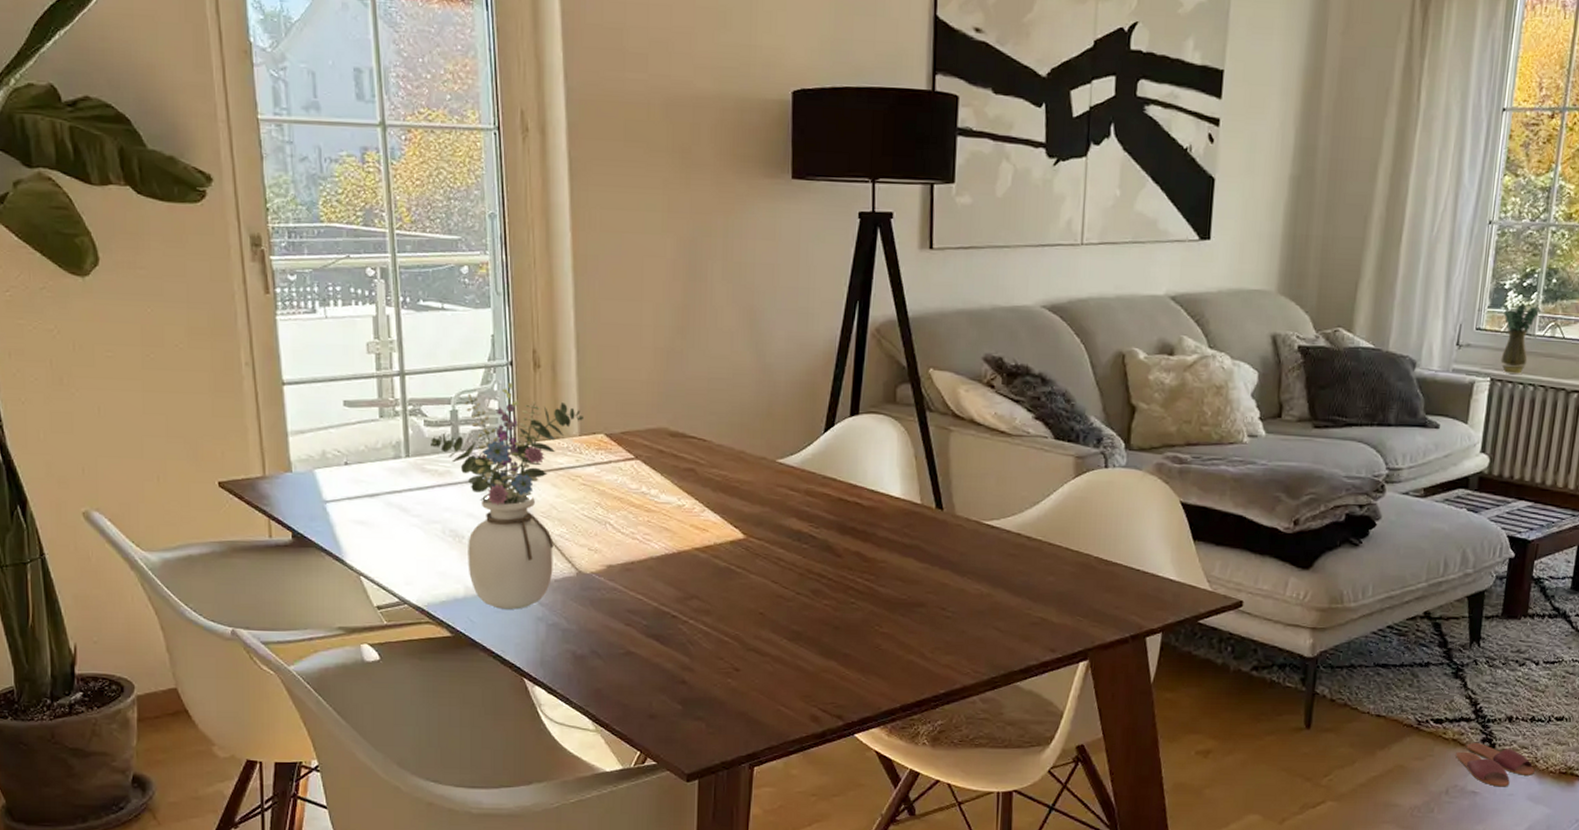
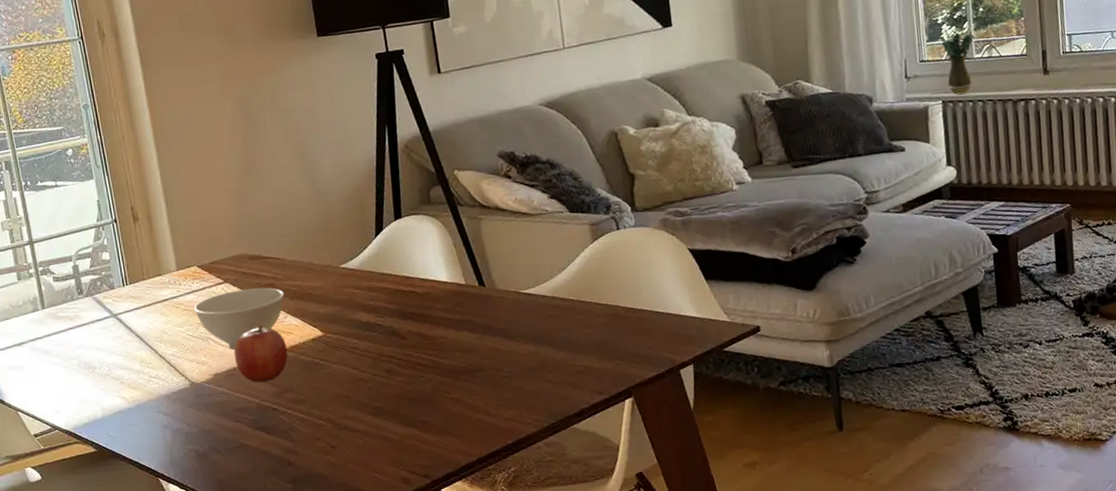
bouquet: present [431,382,583,610] -> none [60,236,178,423]
bowl: none [593,470,706,540] -> present [193,287,285,350]
fruit: none [634,516,700,583] -> present [234,325,288,383]
slippers: present [1455,742,1535,787] -> none [982,422,1060,461]

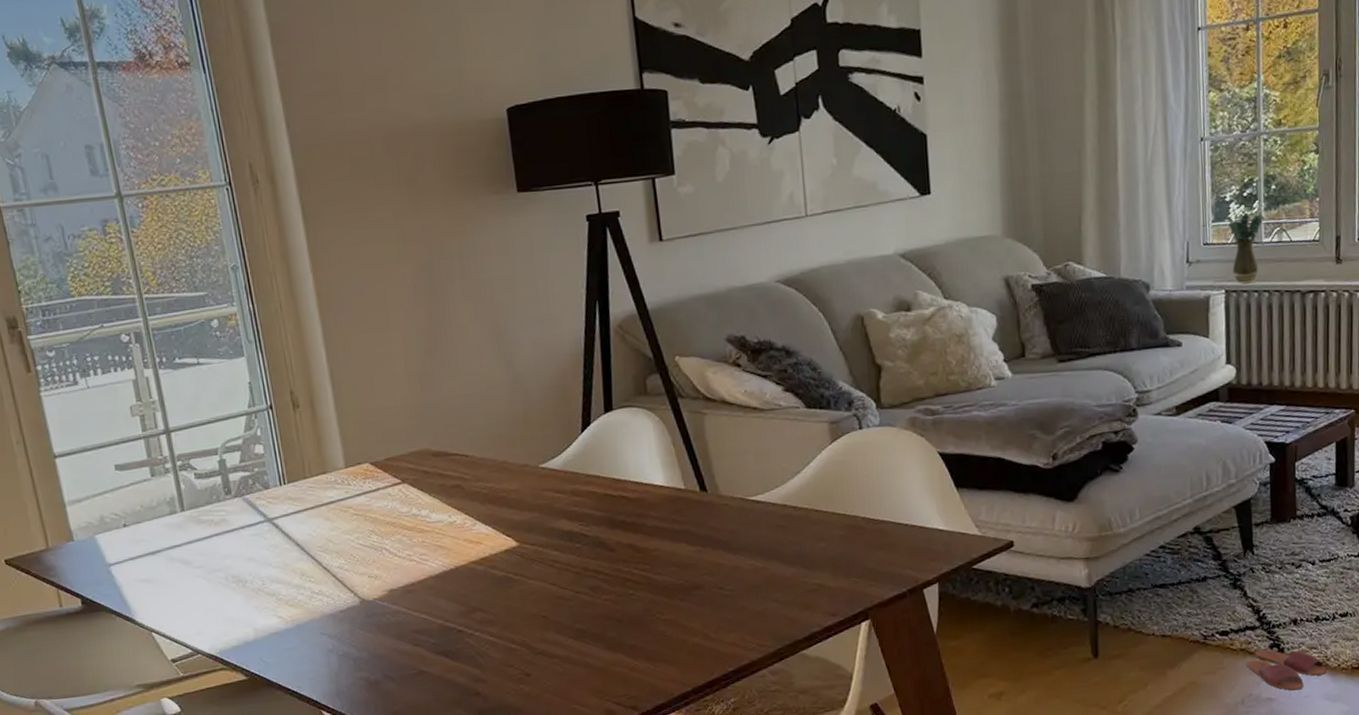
bowl: present [193,287,285,350] -> none [364,489,474,562]
fruit: present [234,325,288,383] -> none [412,533,477,600]
slippers: none [982,422,1060,461] -> present [1246,649,1327,691]

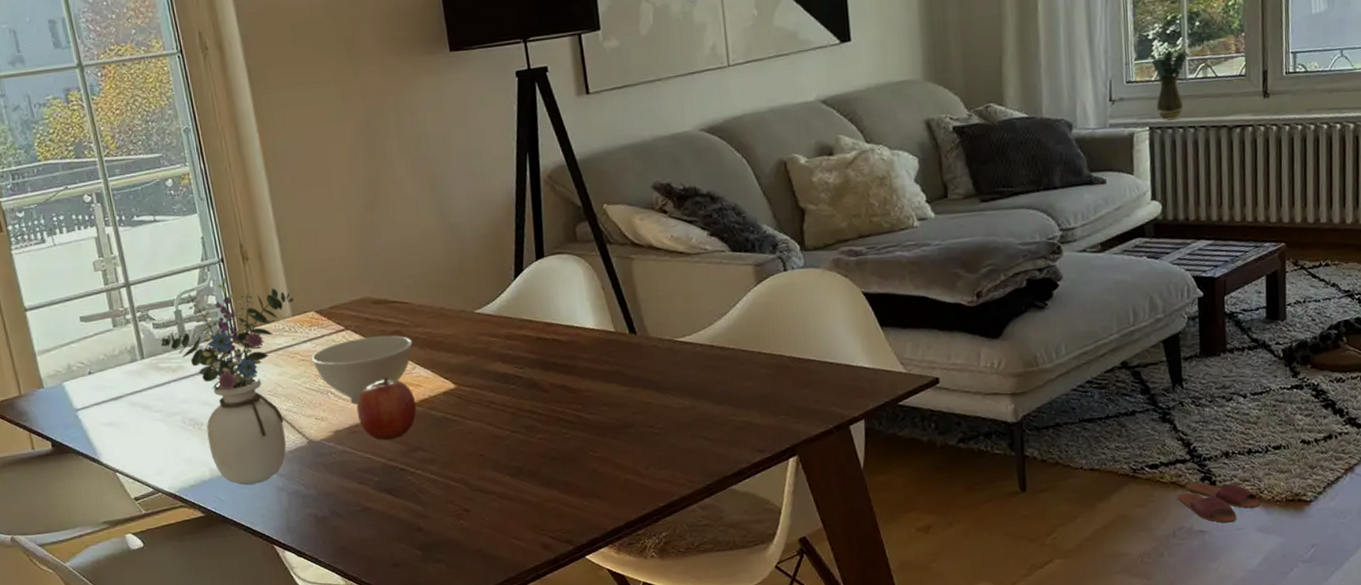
bouquet: none [203,425,347,647] -> present [161,277,294,485]
bowl: none [364,489,474,562] -> present [311,335,413,404]
fruit: none [412,533,477,600] -> present [356,377,417,440]

